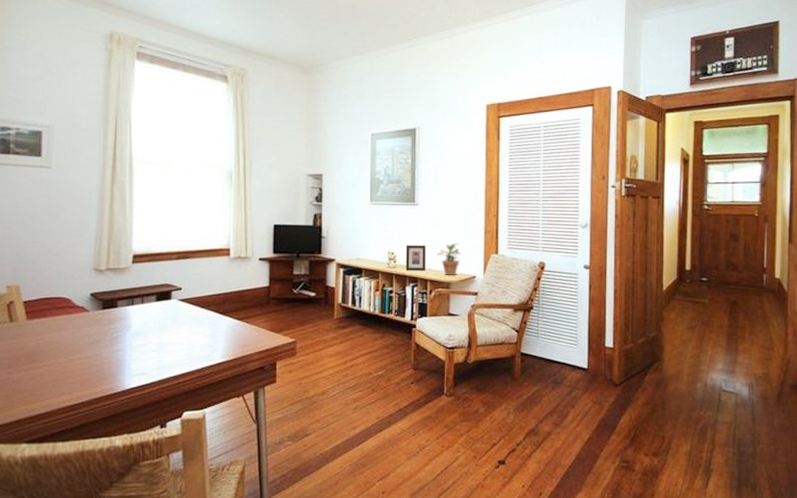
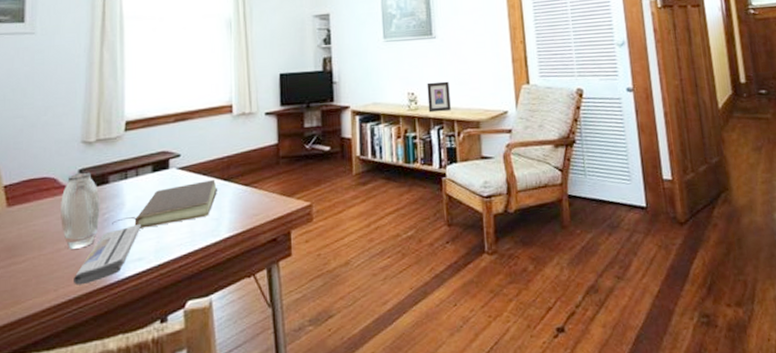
vase: none [74,296,109,360] -> present [61,172,100,249]
newspaper: none [86,345,145,391] -> present [74,224,141,285]
book: none [120,313,214,348] -> present [112,180,218,229]
potted plant: present [437,243,460,276] -> none [462,76,489,114]

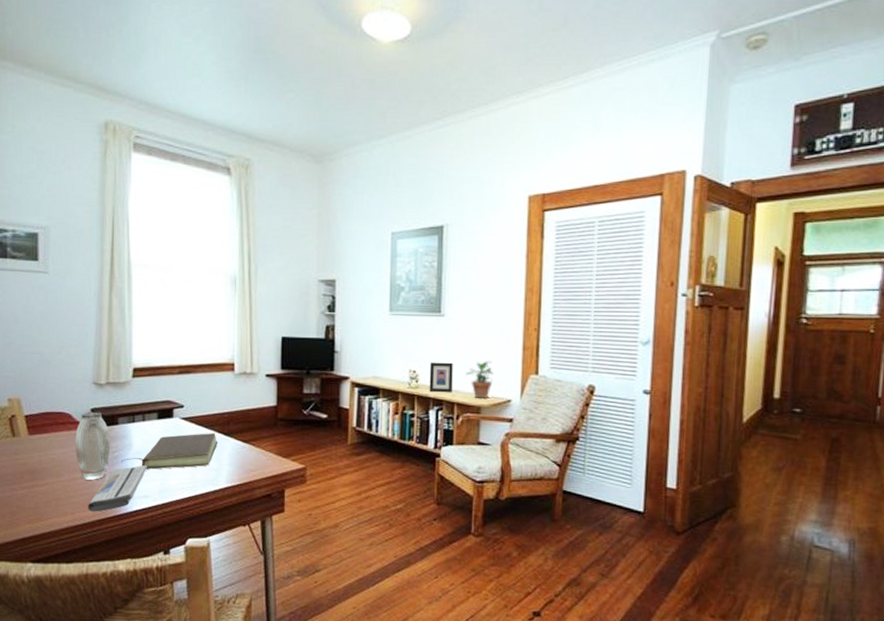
potted plant: none [462,76,489,114] -> present [466,361,493,400]

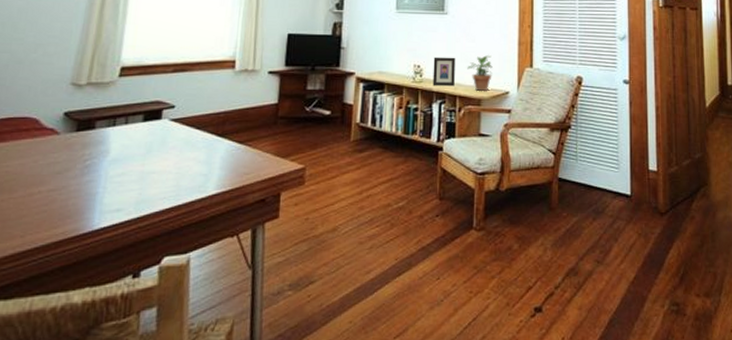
vase: present [75,411,110,480] -> none [37,115,84,194]
newspaper: present [88,465,147,512] -> none [43,174,124,233]
book: present [121,433,218,470] -> none [93,135,211,178]

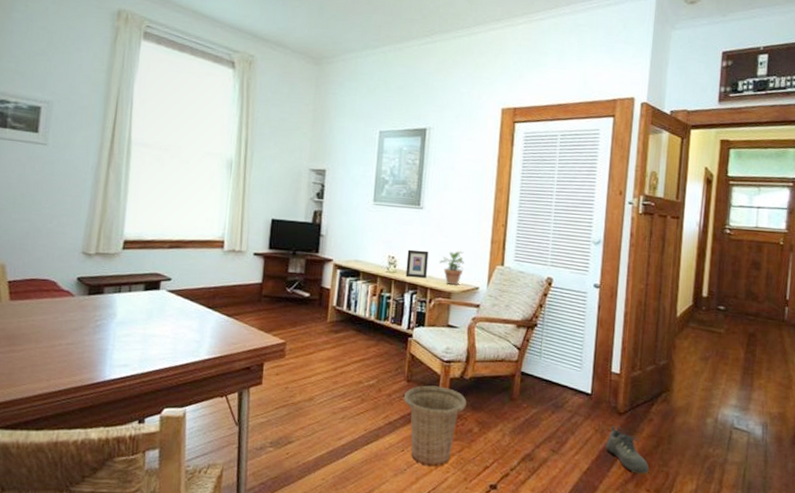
basket: none [436,201,504,294] -> present [403,385,467,467]
shoe: none [651,228,697,277] -> present [606,426,649,474]

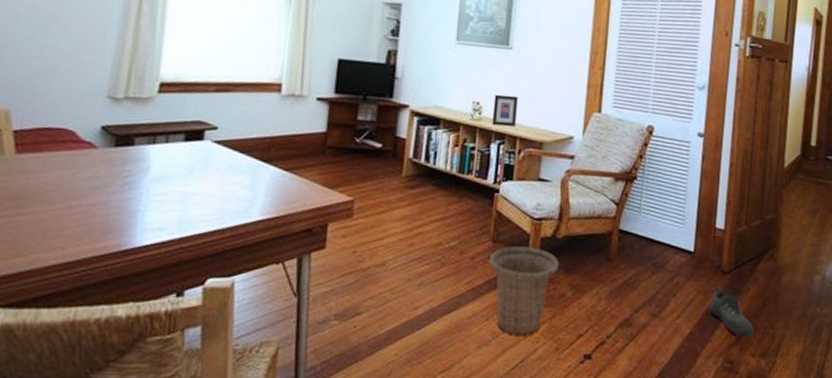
potted plant: present [439,251,464,286] -> none [530,96,558,135]

